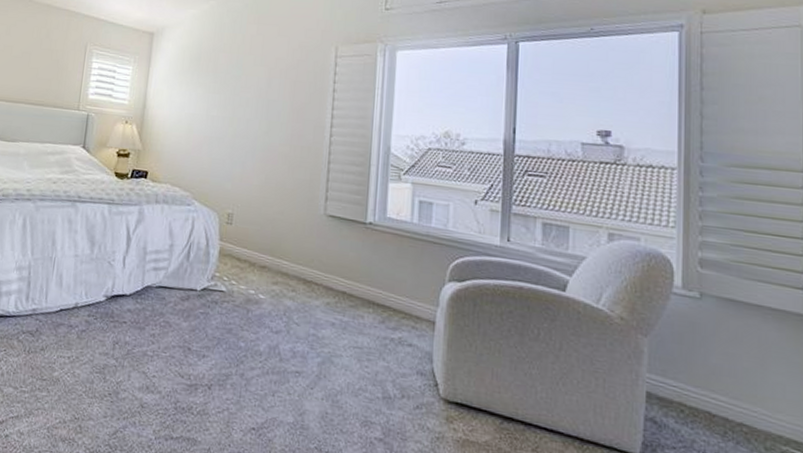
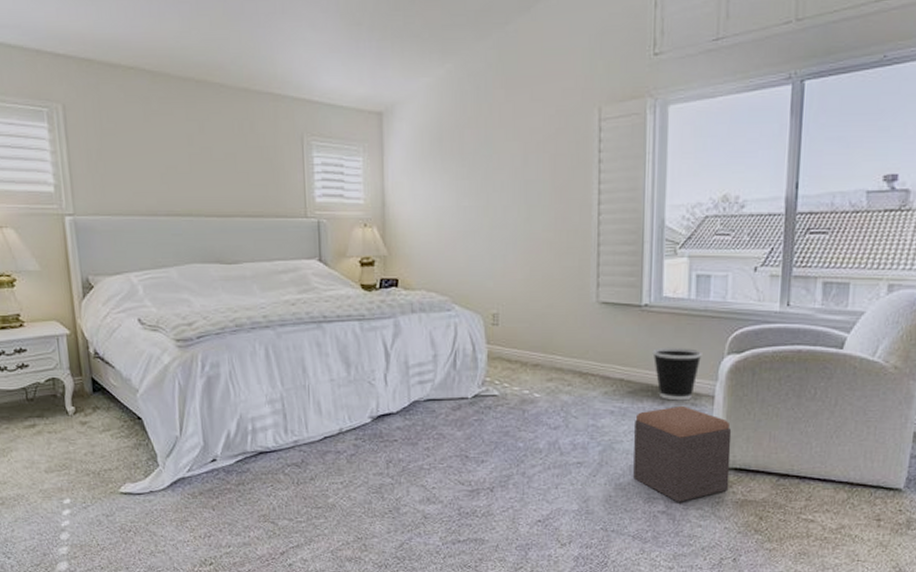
footstool: none [351,326,453,432] -> present [633,405,732,502]
wastebasket: none [375,265,424,323] -> present [652,347,703,401]

